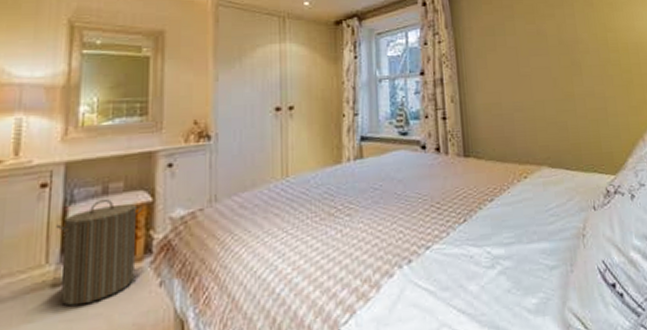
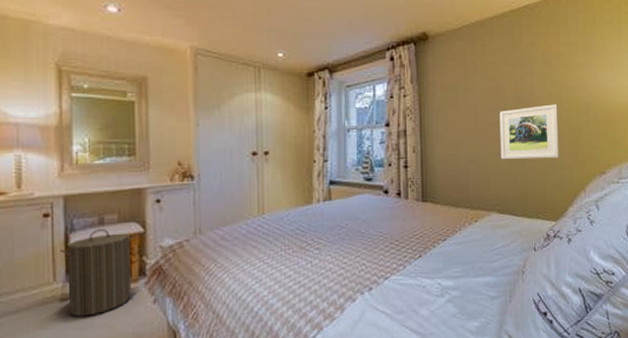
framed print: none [542,46,611,108] -> present [499,104,559,160]

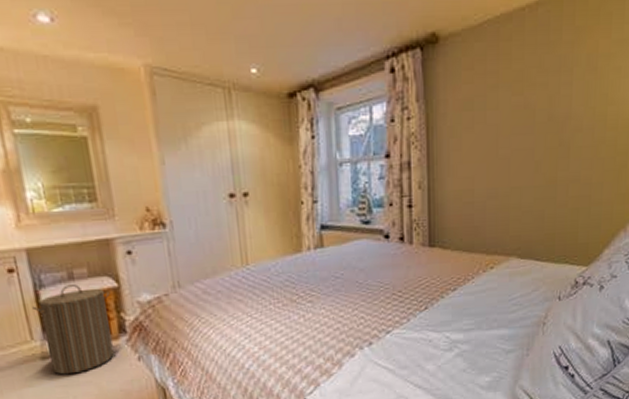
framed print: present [499,104,559,160] -> none [525,122,601,195]

